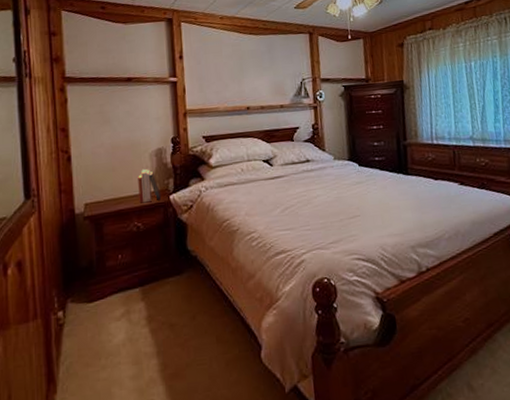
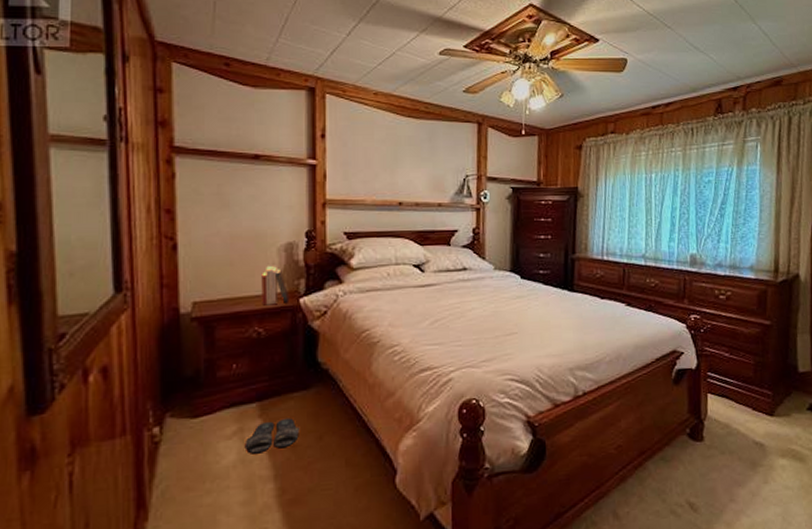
slippers: none [132,300,177,333] -> present [246,418,301,454]

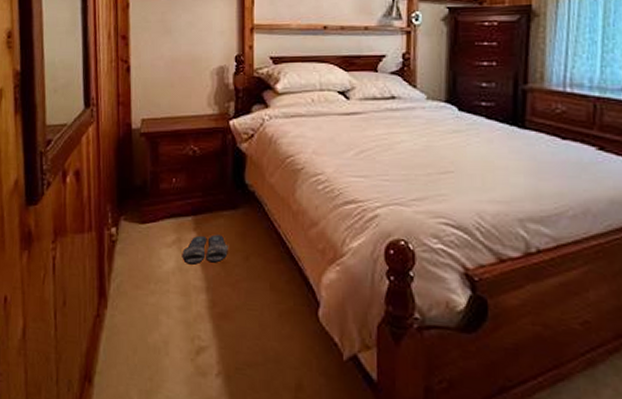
books: present [261,265,290,306] -> none [197,87,221,126]

